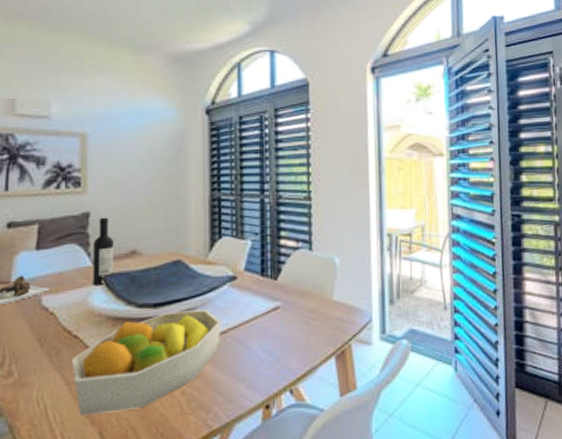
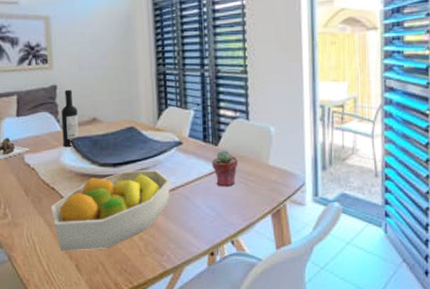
potted succulent: none [269,284,299,327] -> present [211,150,238,187]

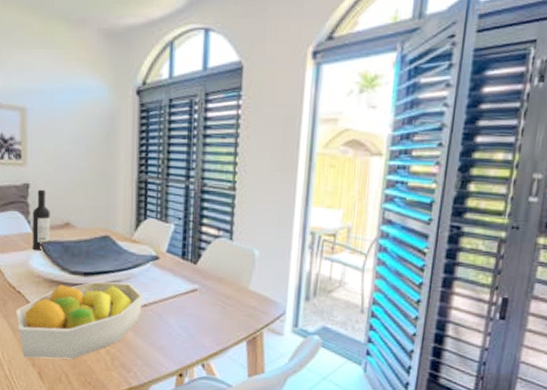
potted succulent: present [211,150,238,187] -> none [188,269,217,308]

